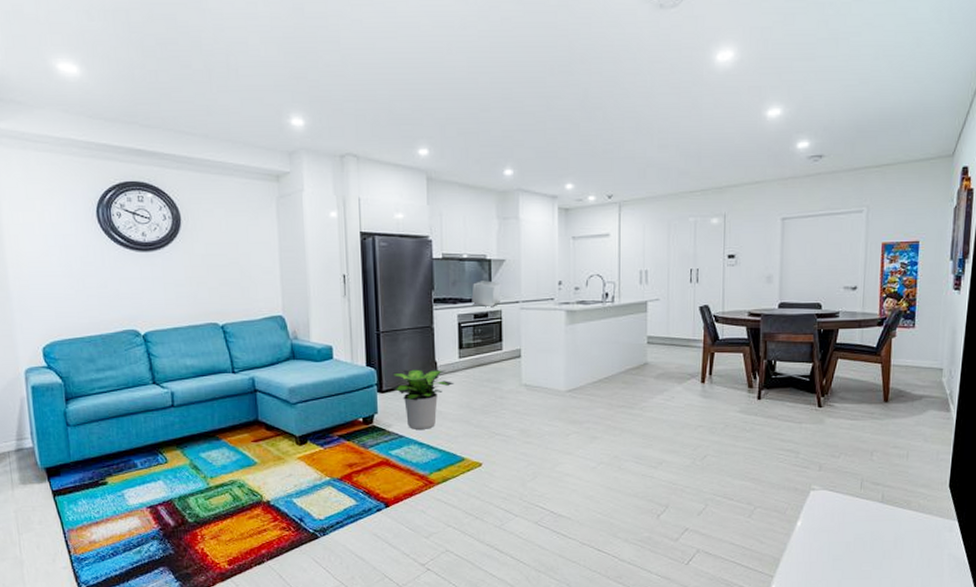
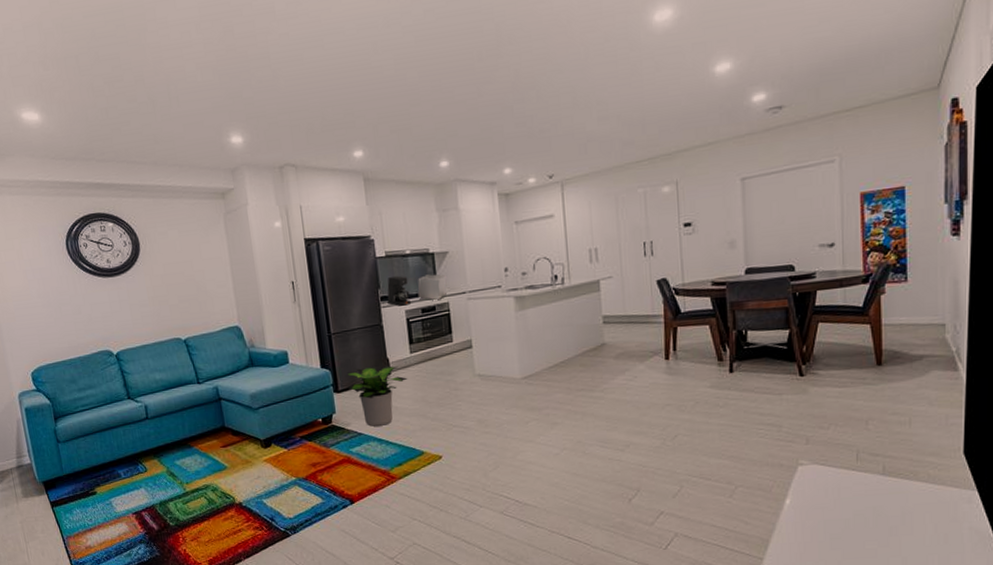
coffee maker: none [440,278,464,310] -> present [387,275,411,306]

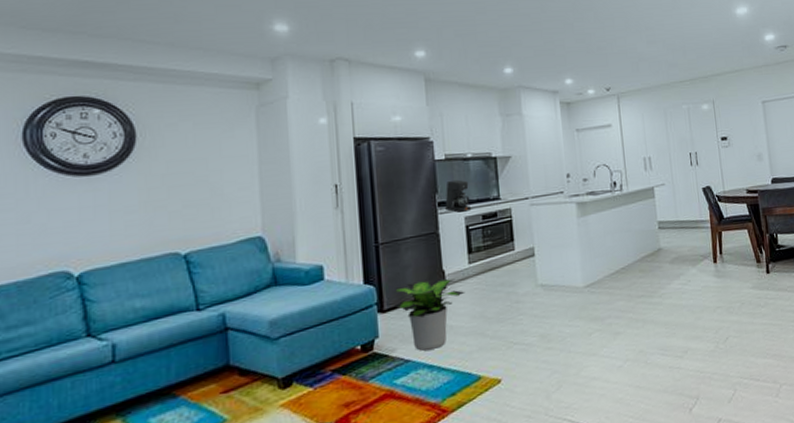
microwave: present [417,274,448,301] -> none [478,178,510,207]

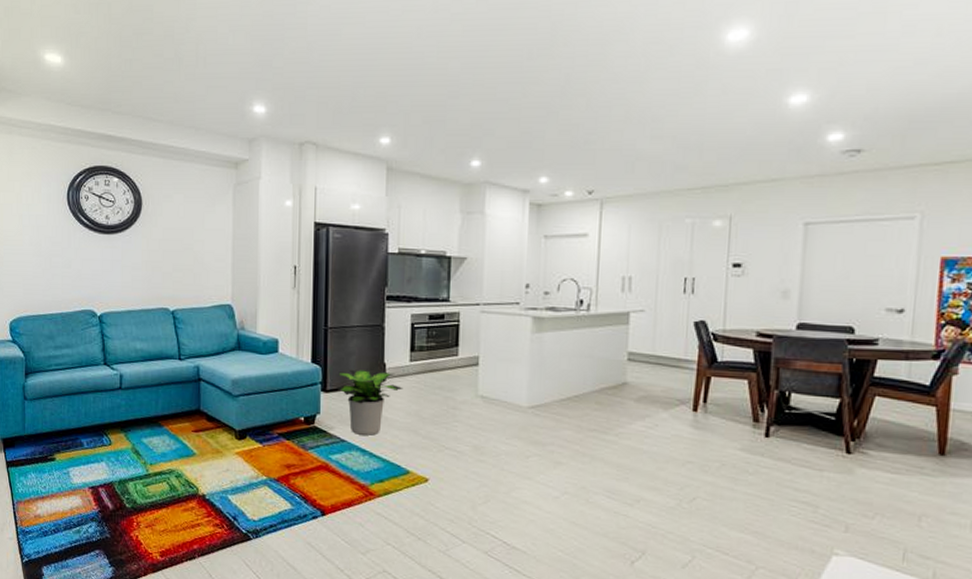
coffee maker: present [445,179,471,213] -> none [393,275,419,309]

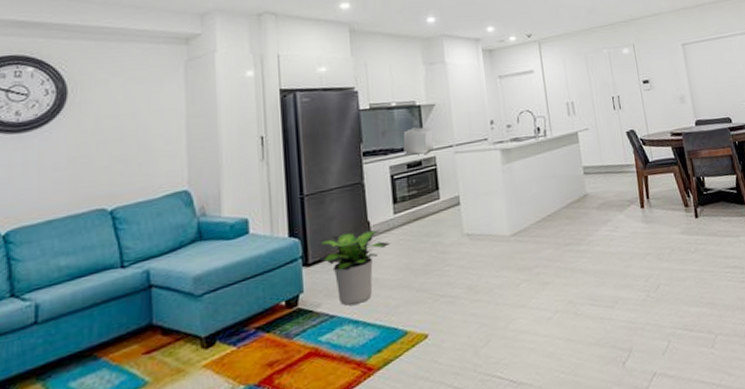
microwave: none [427,279,462,309] -> present [403,127,434,155]

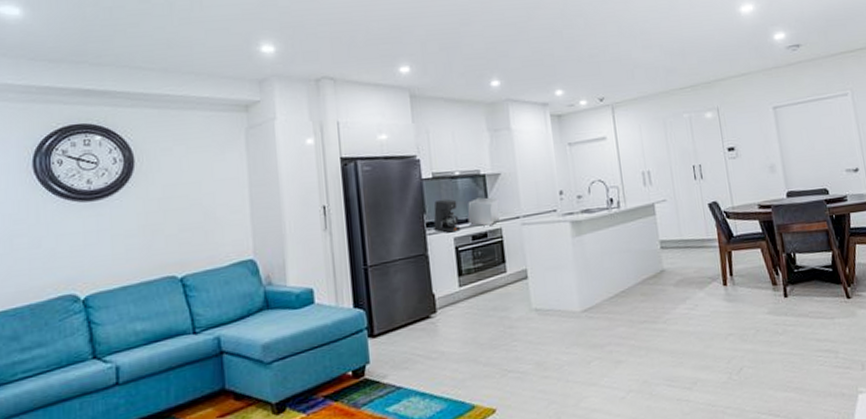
potted plant: present [317,229,391,306] -> none [382,302,456,378]
coffee maker: none [370,128,395,162] -> present [433,199,460,233]

